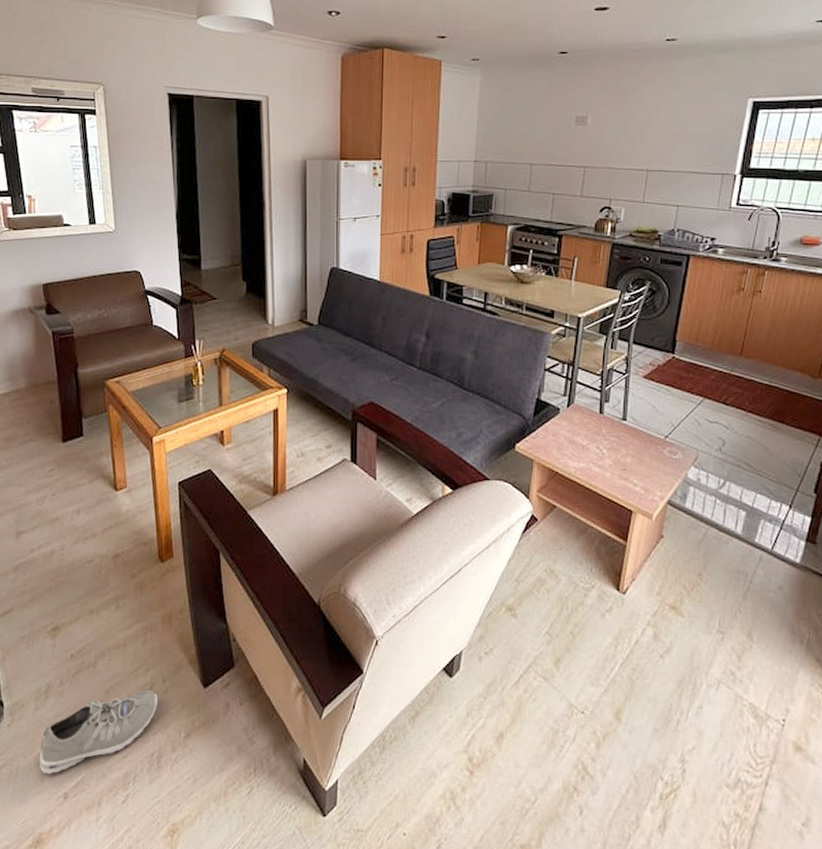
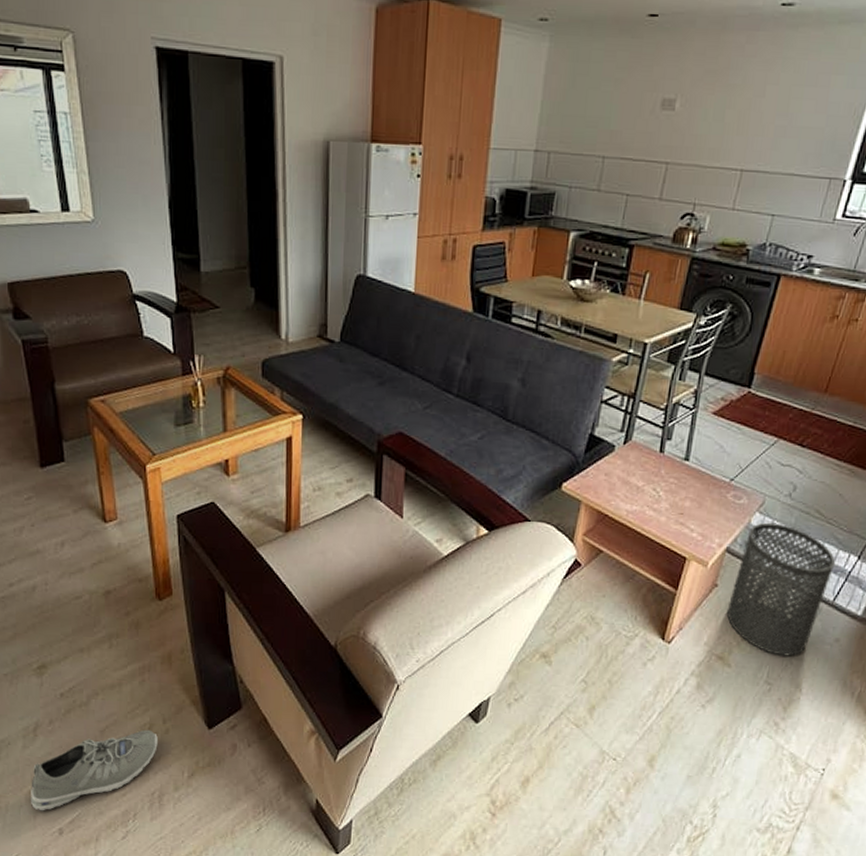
trash can: none [674,475,770,605] -> present [726,522,836,657]

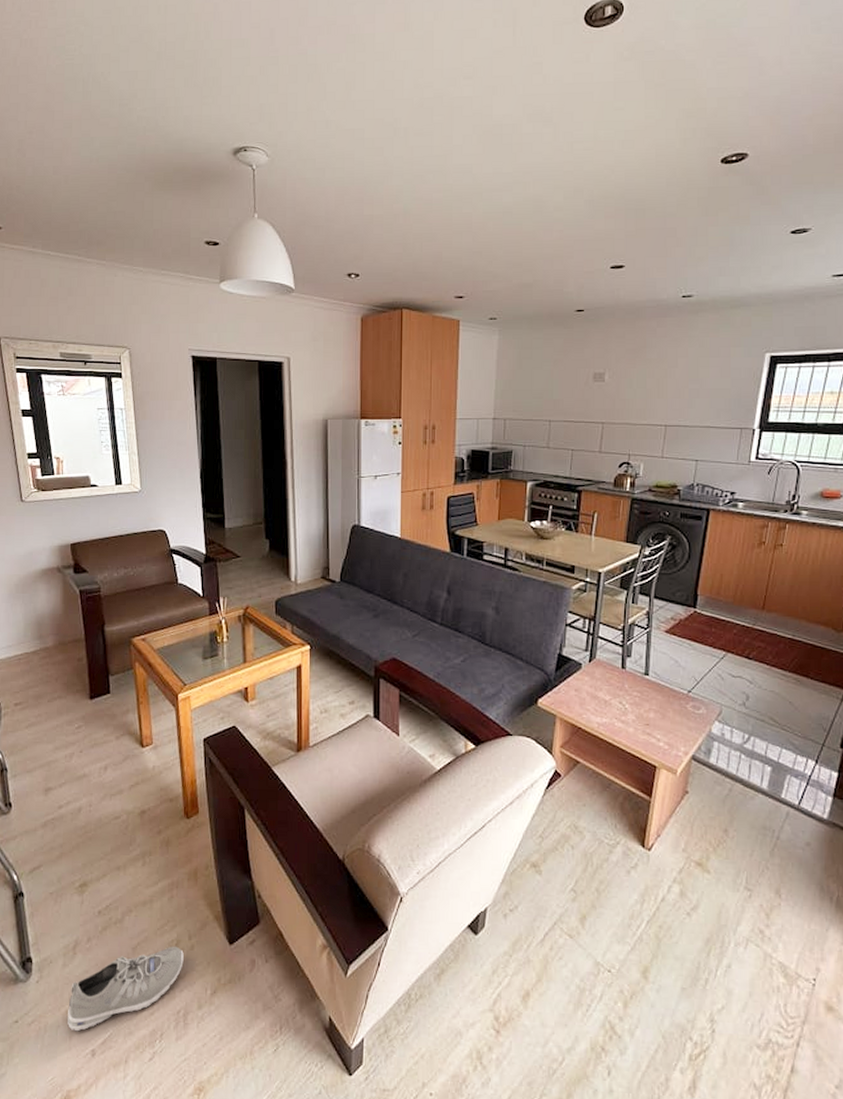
trash can: present [726,522,836,657] -> none [699,730,796,862]

